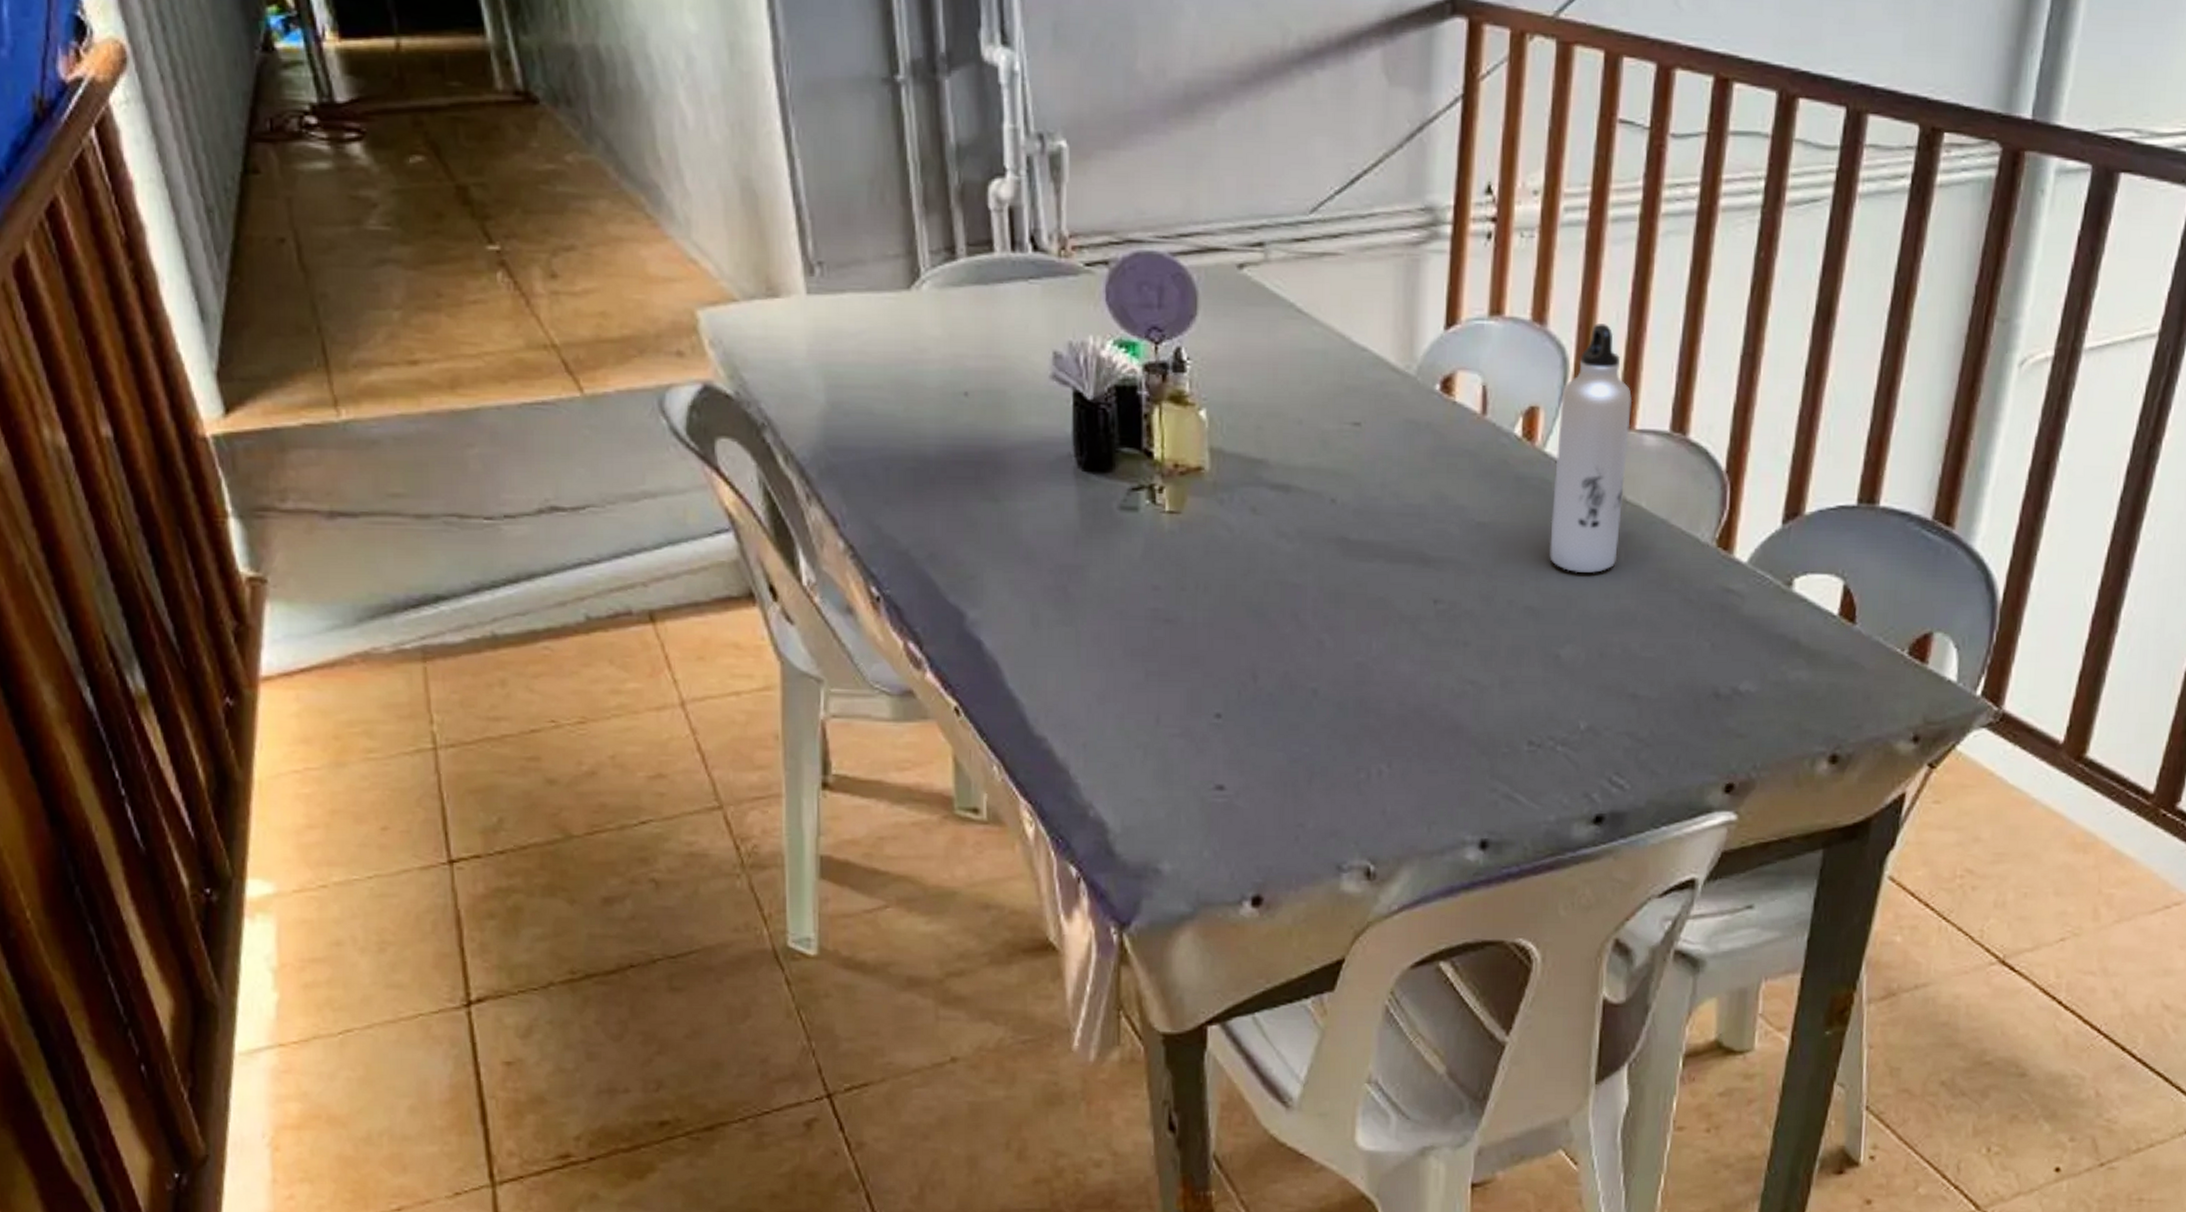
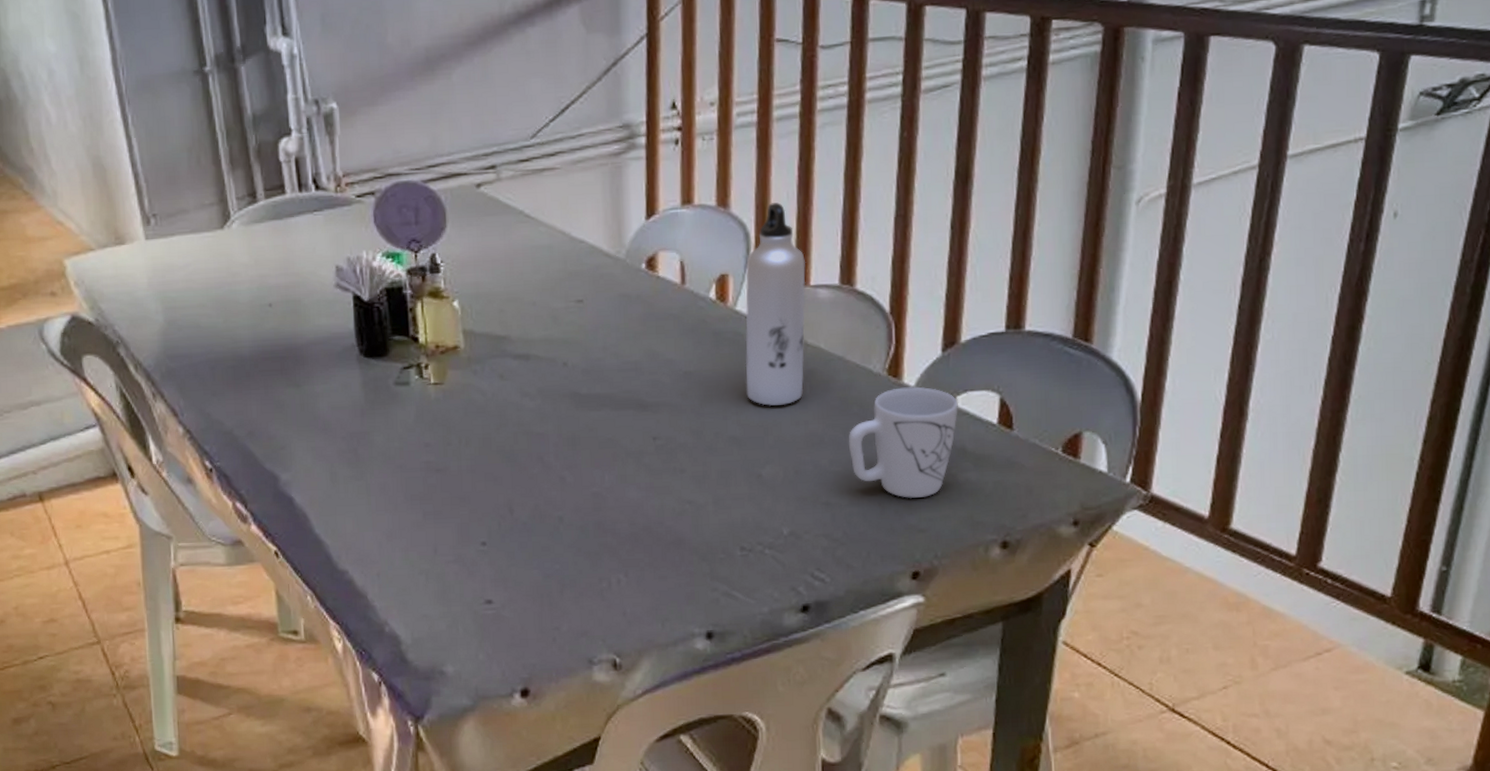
mug: none [1664,563,1795,696] -> present [848,386,958,498]

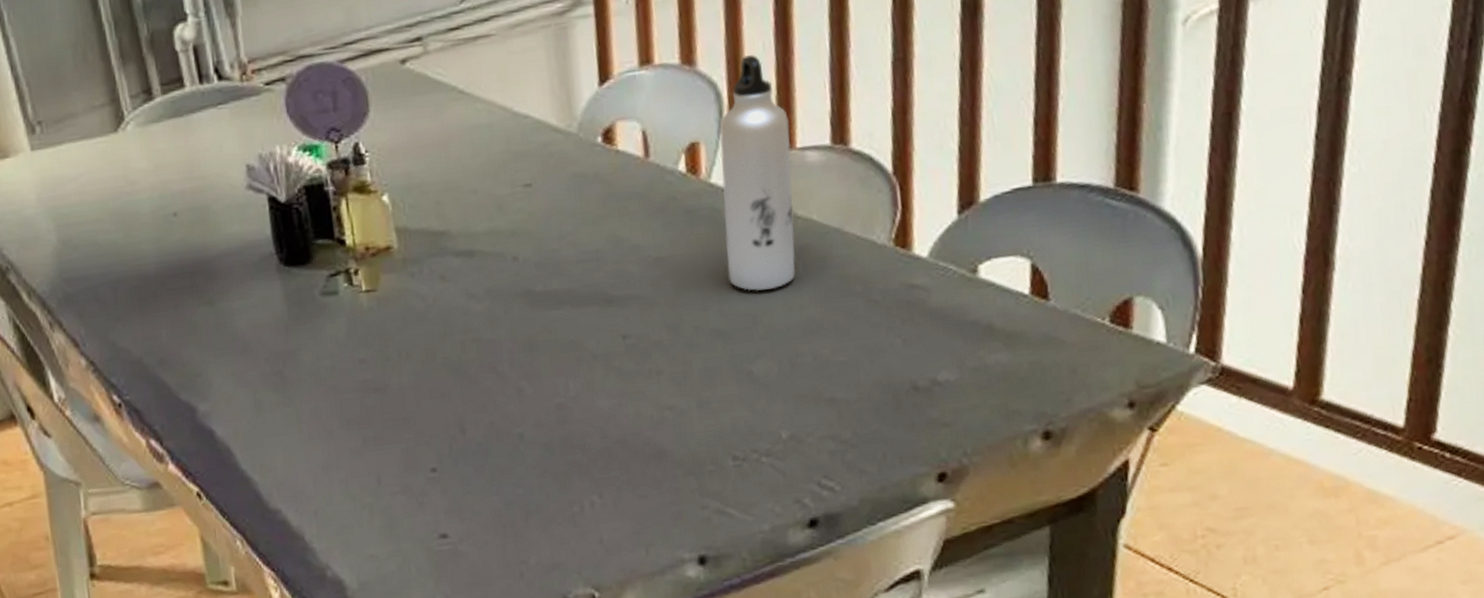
mug: present [848,386,958,498] -> none [852,256,982,388]

